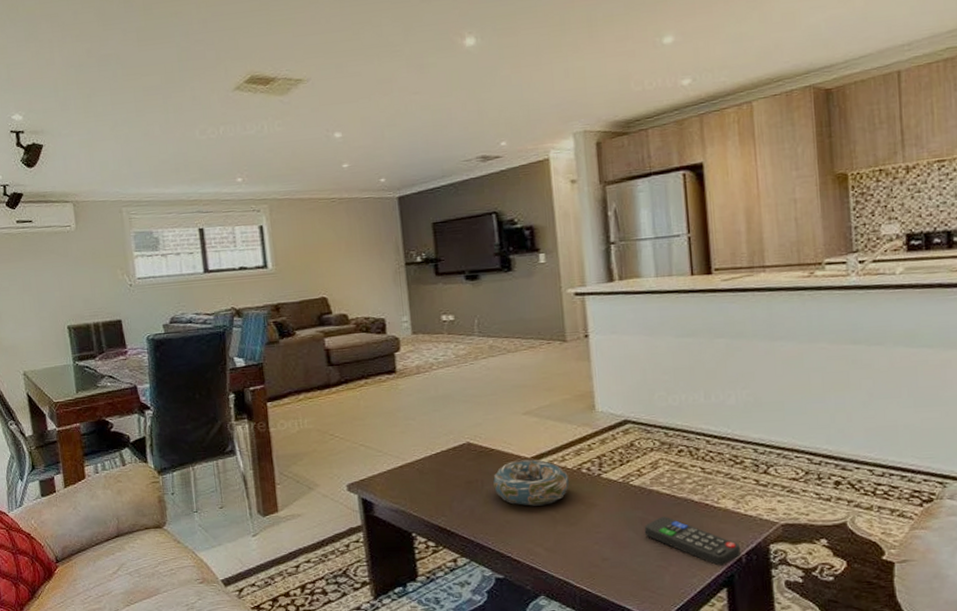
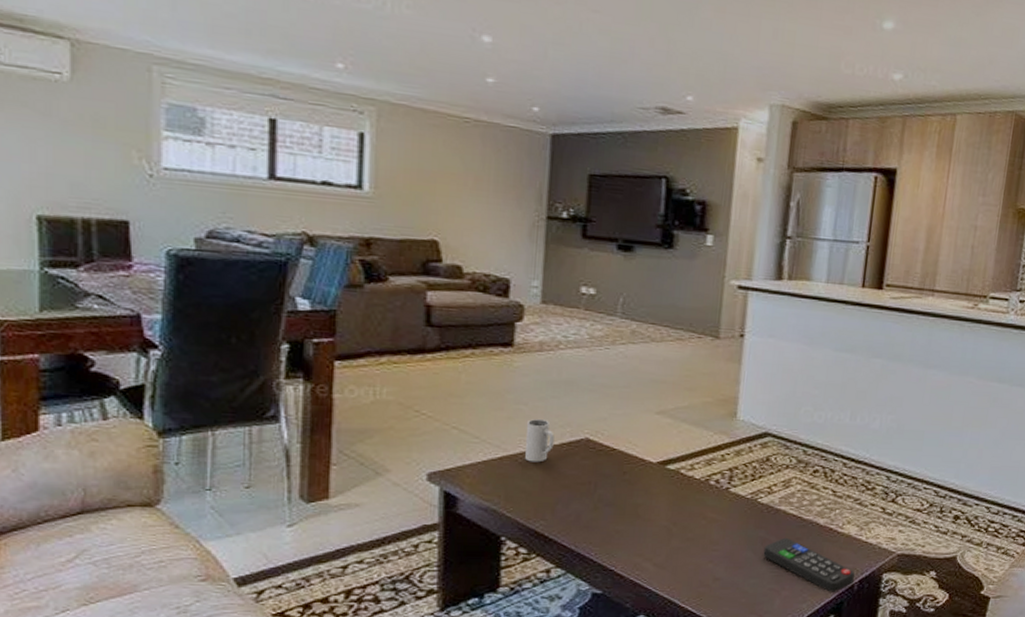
mug: none [417,430,442,468] -> present [525,419,555,463]
decorative bowl: present [493,459,570,506] -> none [608,464,695,517]

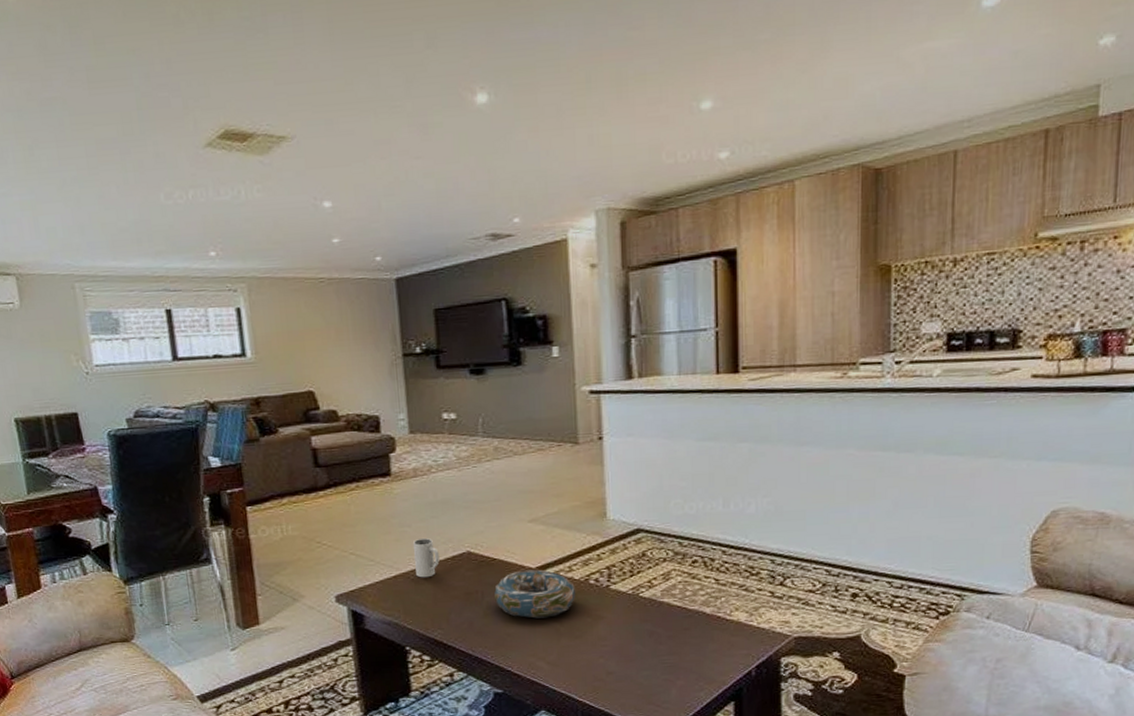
decorative bowl: none [608,464,695,517] -> present [494,569,576,619]
remote control: present [763,537,855,592] -> none [652,628,750,679]

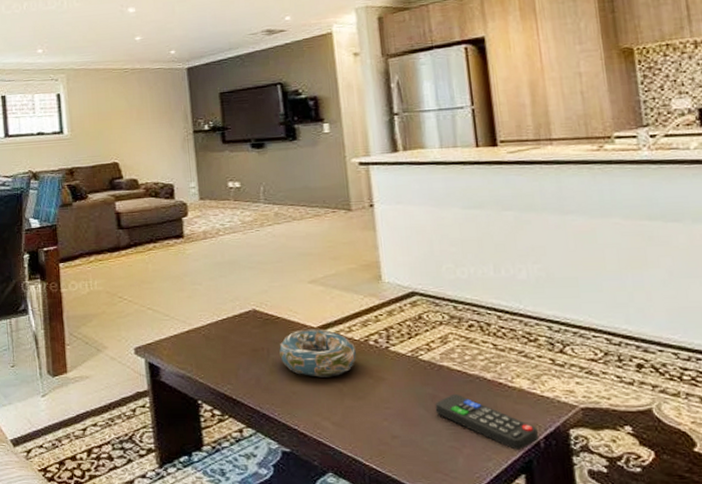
mug: present [412,538,440,578] -> none [203,296,228,334]
remote control: none [652,628,750,679] -> present [435,393,538,450]

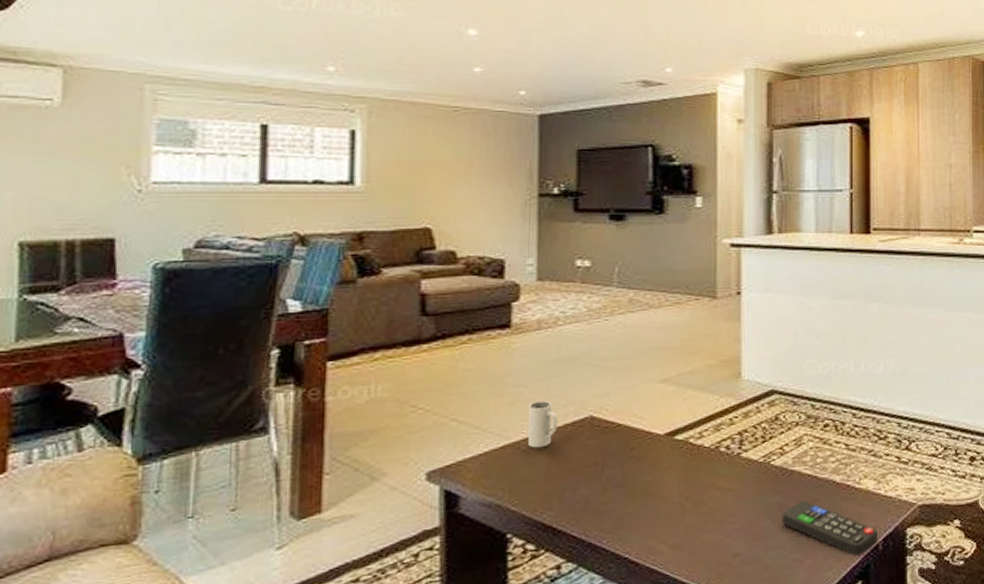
mug: none [203,296,228,334] -> present [528,401,557,448]
decorative bowl: present [279,329,357,377] -> none [617,436,706,494]

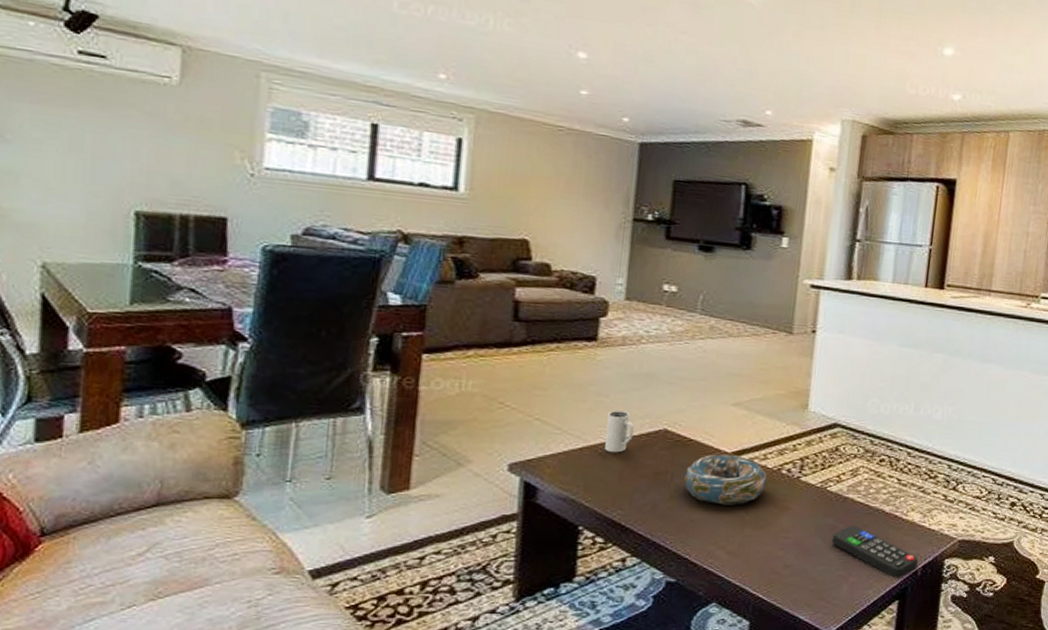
decorative bowl: none [617,436,706,494] -> present [684,454,767,505]

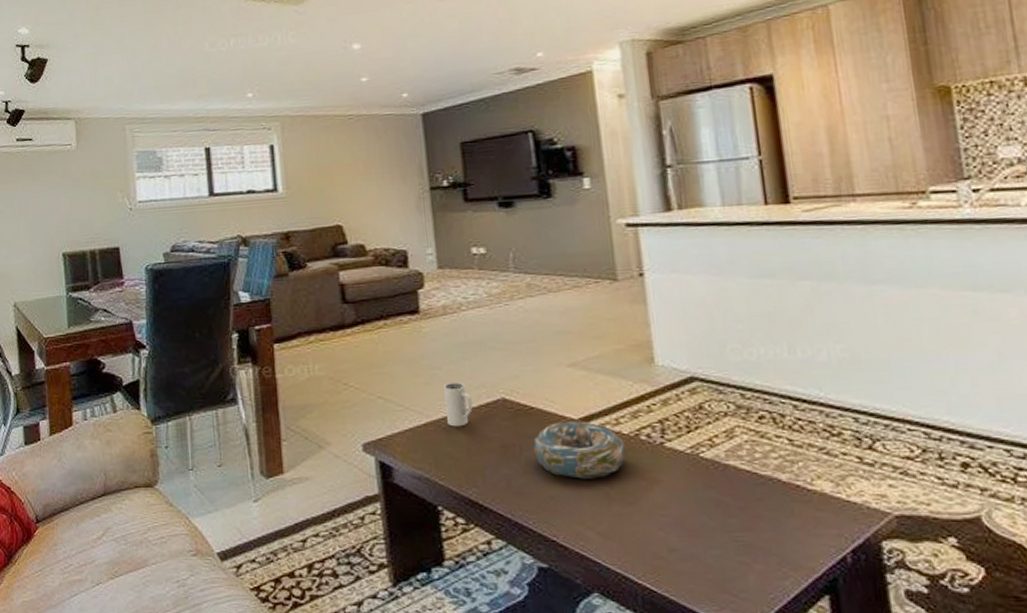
remote control: present [831,525,918,578] -> none [720,498,844,566]

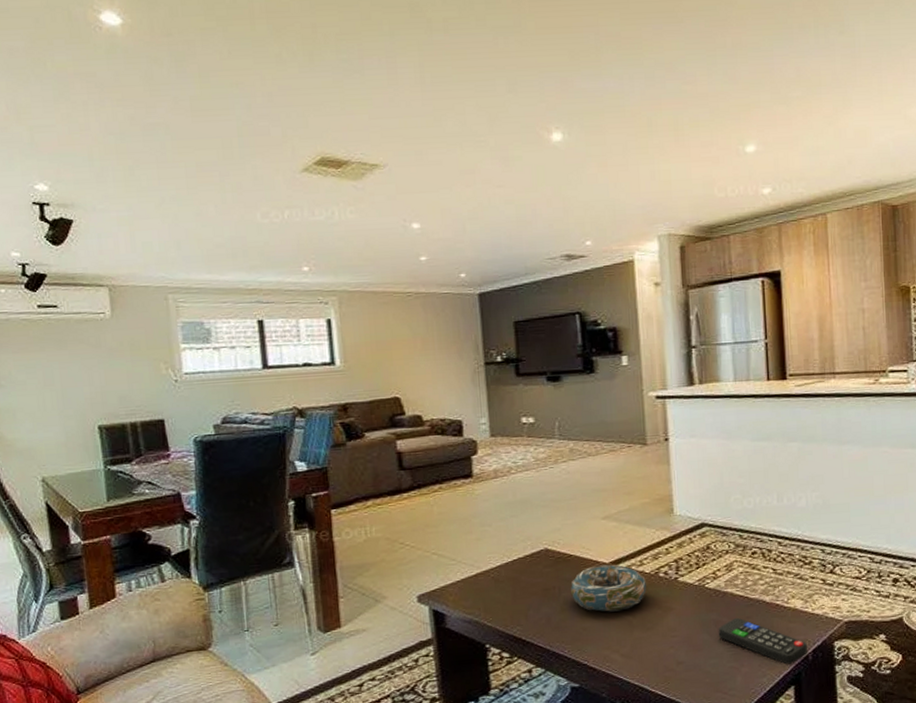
mug: present [443,382,473,427] -> none [493,537,519,576]
remote control: none [720,498,844,566] -> present [718,617,807,665]

